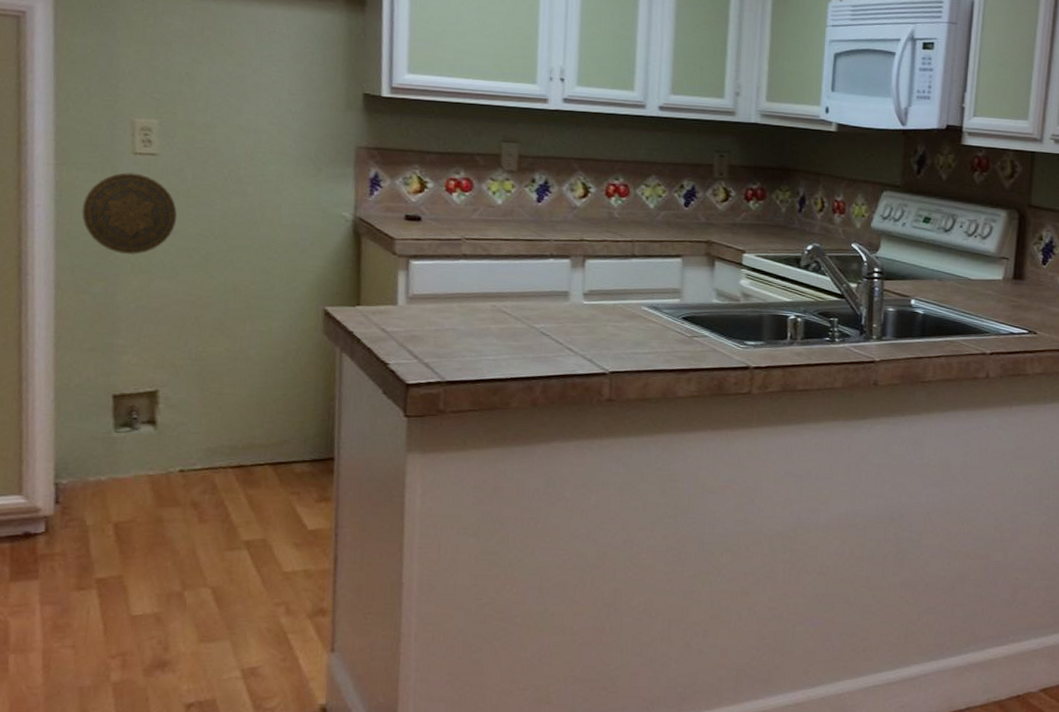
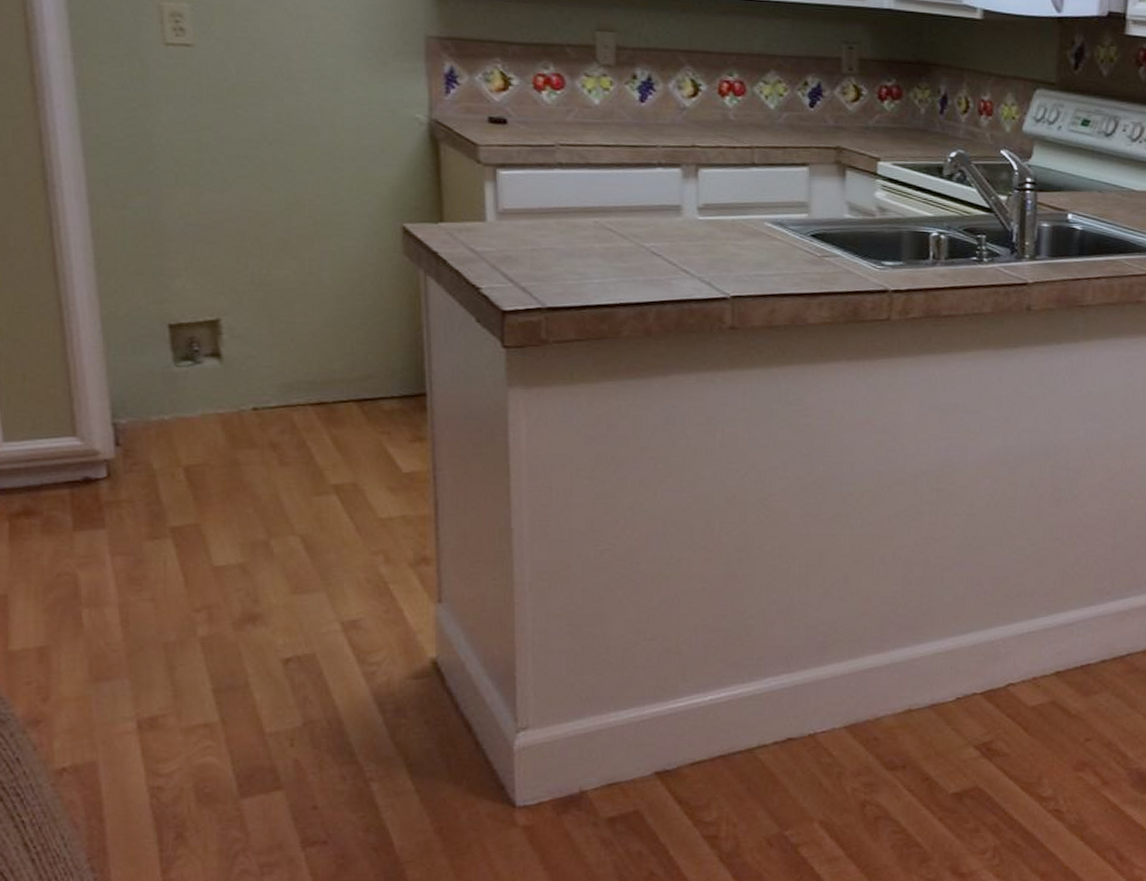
decorative plate: present [82,172,177,255] -> none [110,66,222,163]

